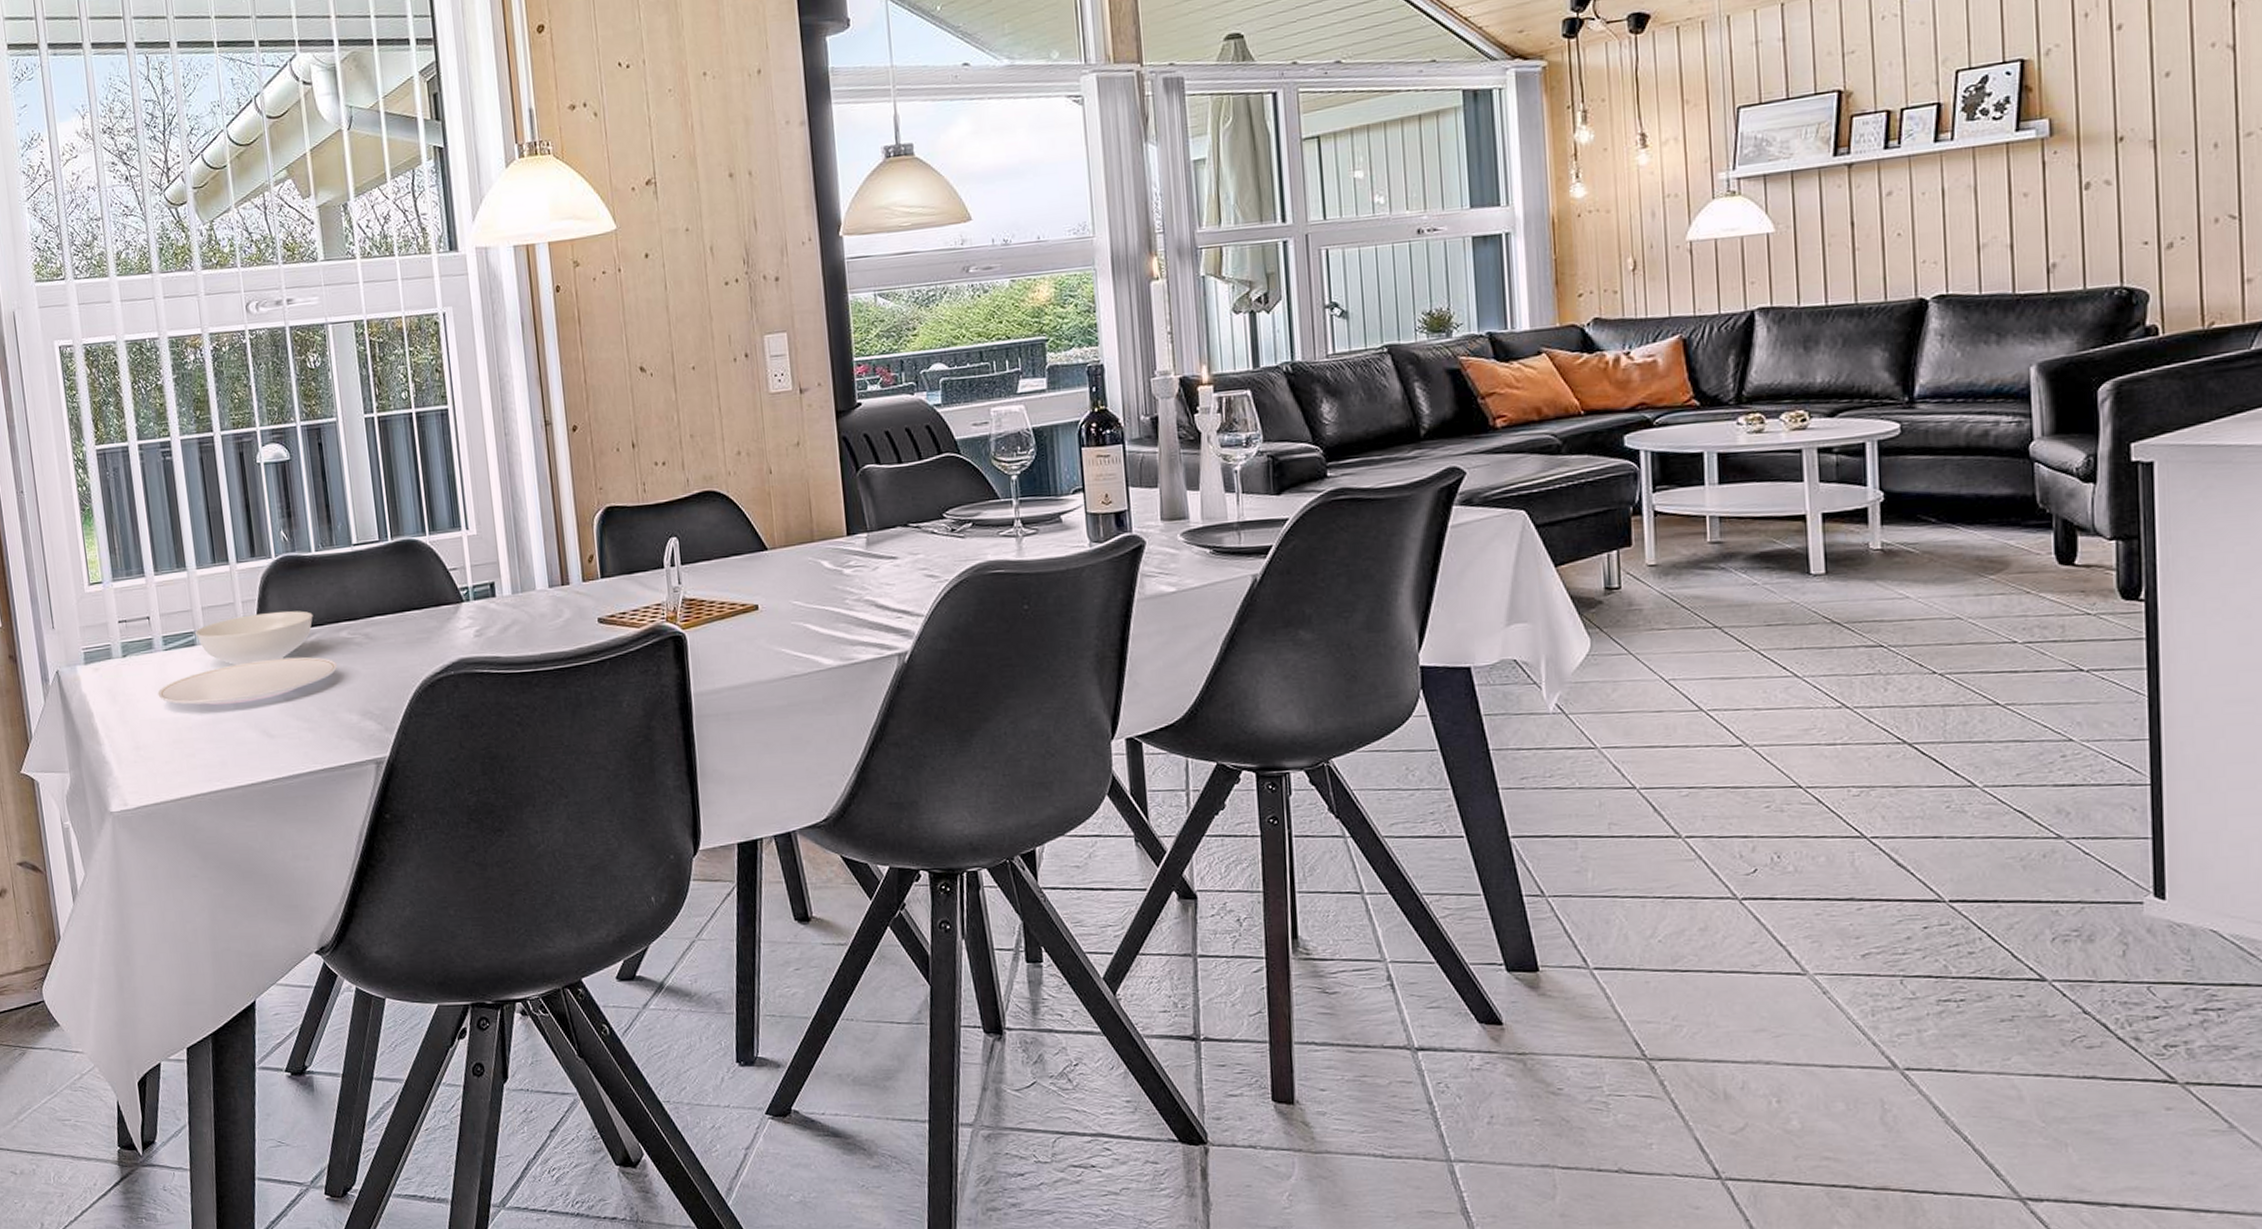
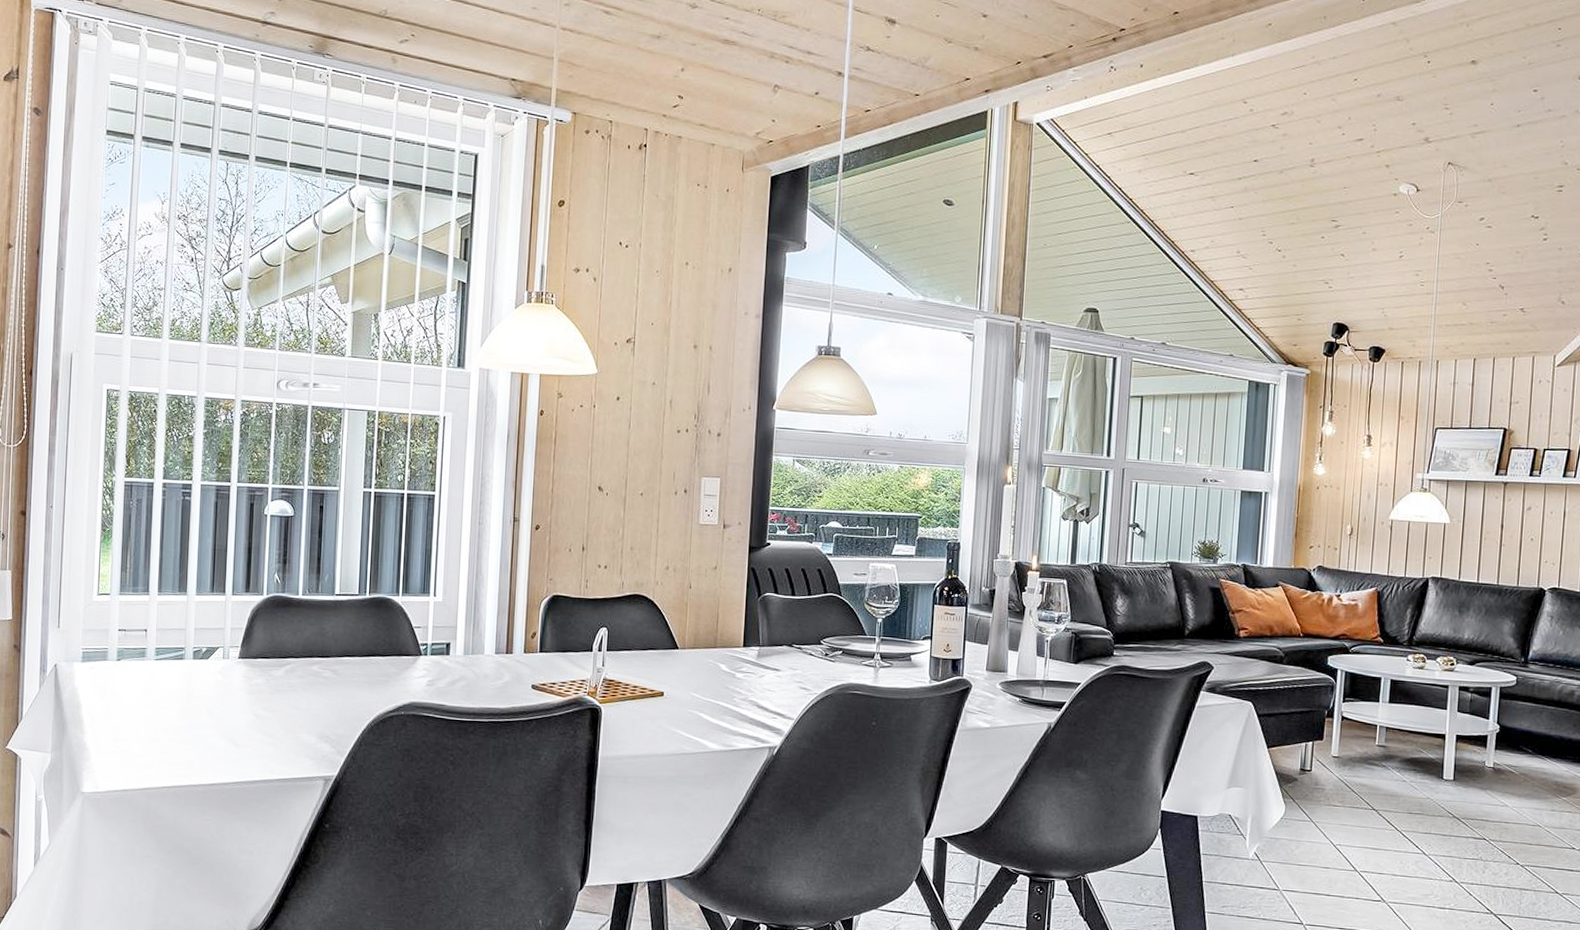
plate: present [157,656,338,705] -> none [143,680,306,714]
bowl: present [195,610,313,666] -> none [185,640,291,682]

